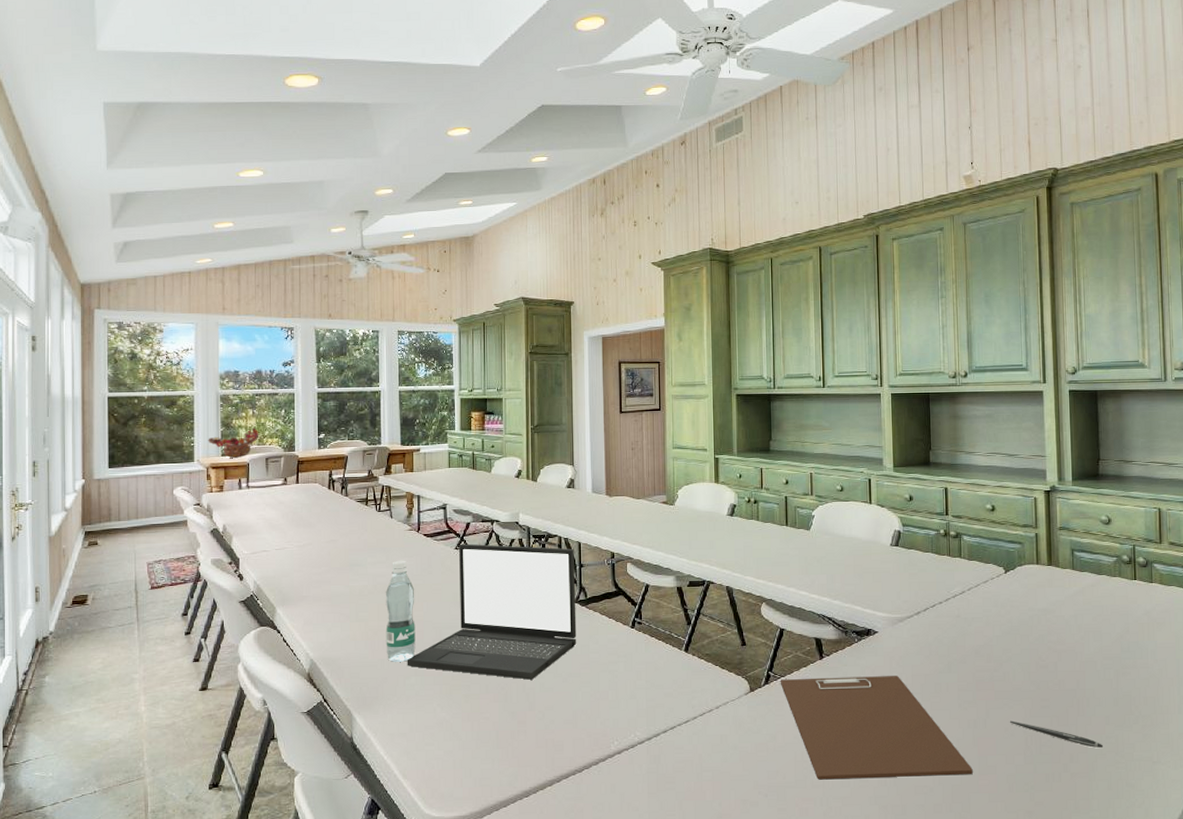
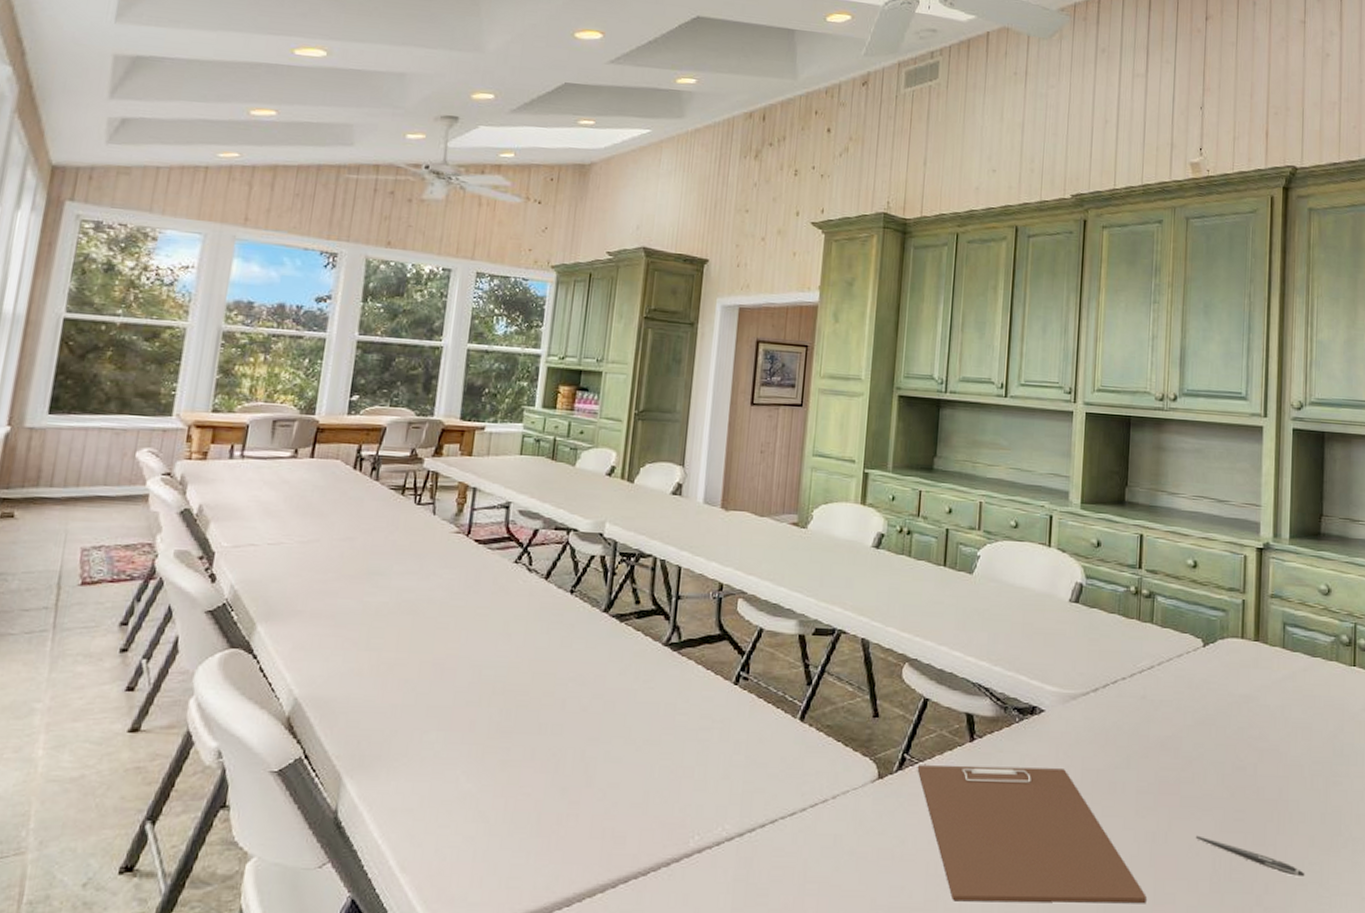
flower arrangement: present [208,427,259,459] -> none [195,378,269,418]
bottle: present [385,560,416,662] -> none [401,571,453,710]
laptop: present [407,543,577,680] -> none [427,556,672,745]

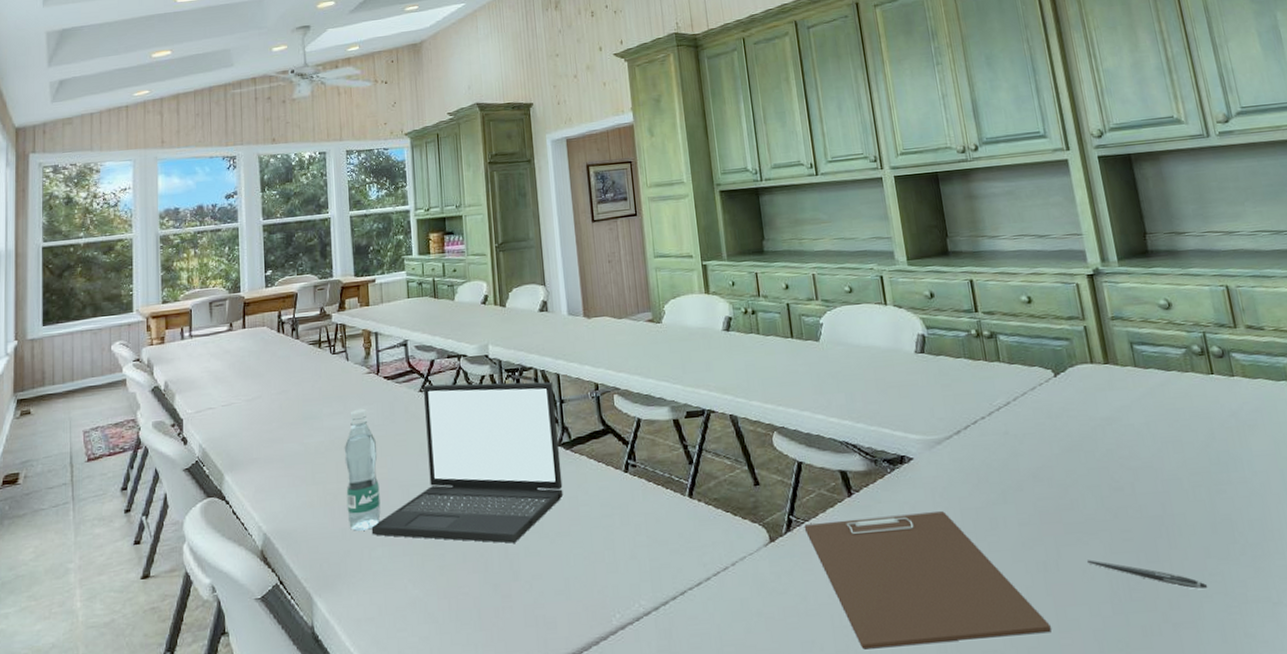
bottle: none [401,571,453,710] -> present [344,408,381,531]
laptop: none [427,556,672,745] -> present [371,381,564,543]

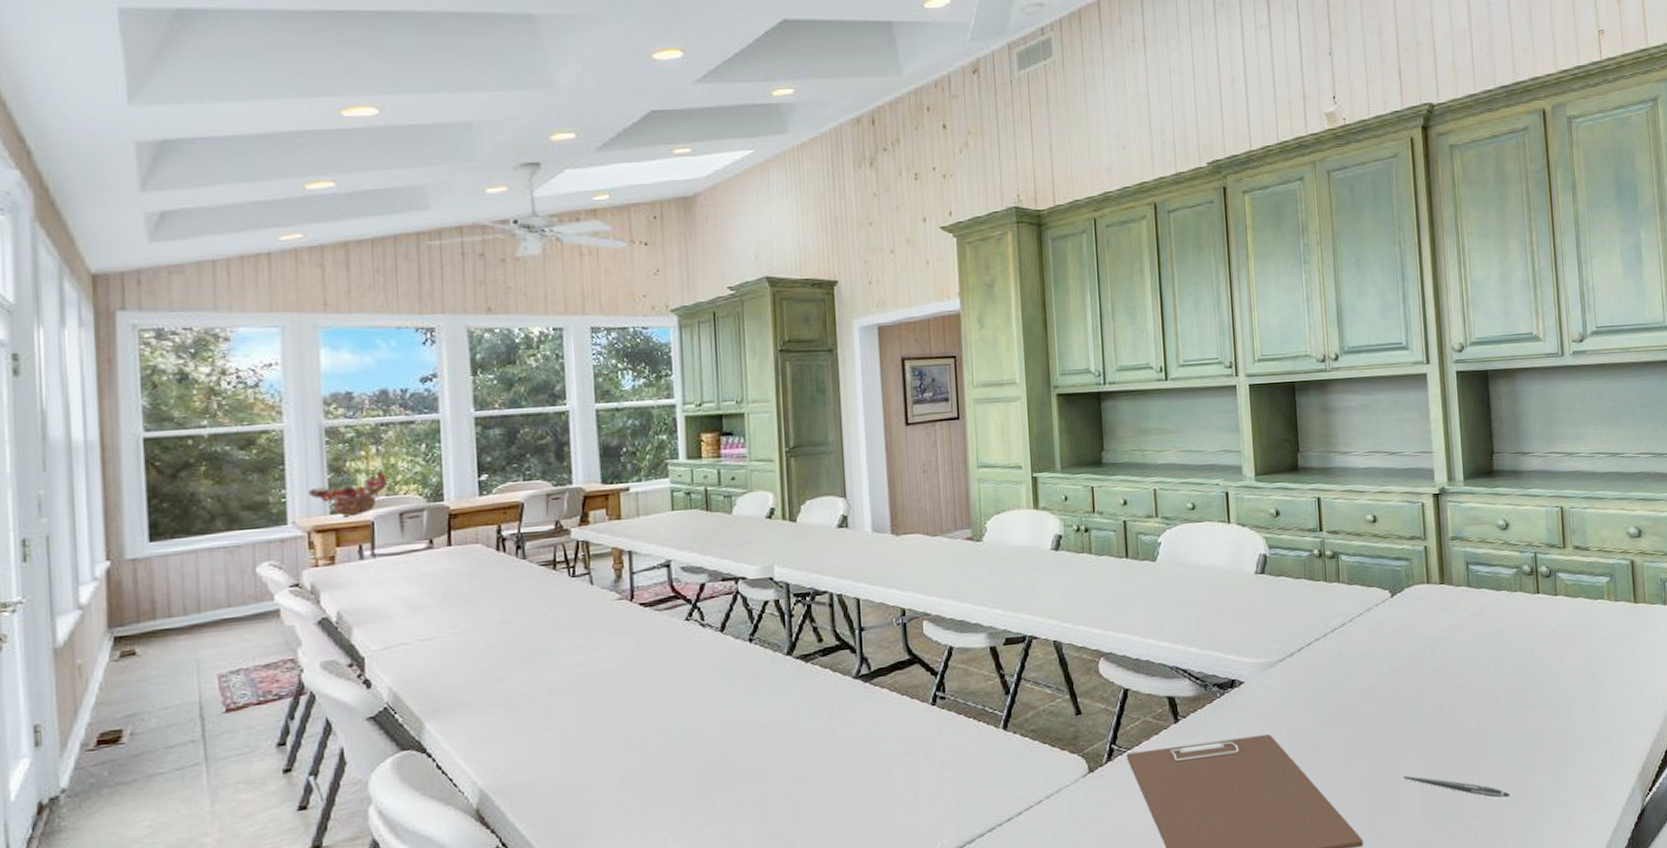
flower arrangement: none [147,269,202,306] -> present [308,471,388,517]
bottle: present [344,408,381,531] -> none [586,640,634,782]
laptop: present [371,381,564,543] -> none [622,607,860,787]

